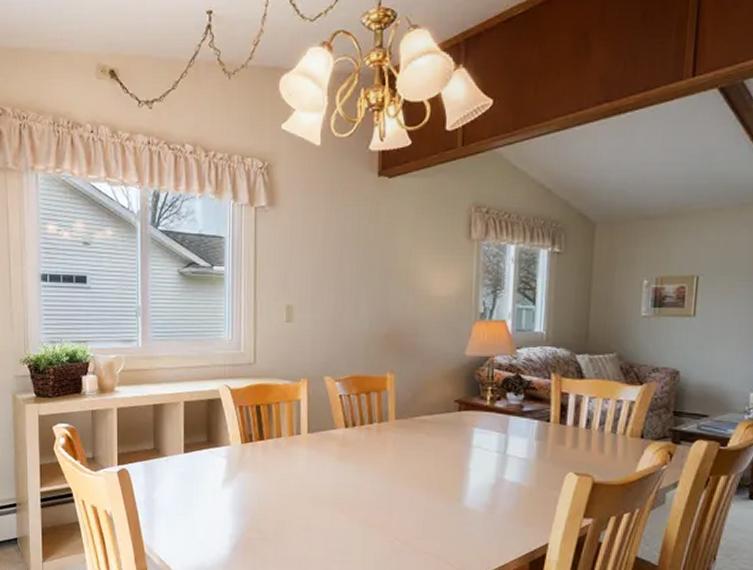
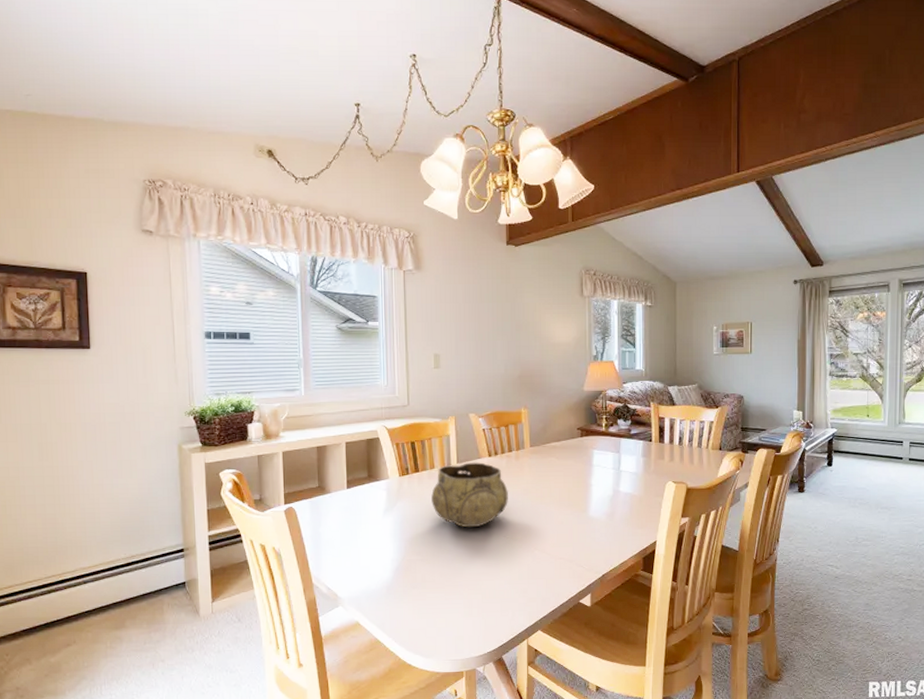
decorative bowl: none [277,433,366,508] -> present [431,462,508,528]

